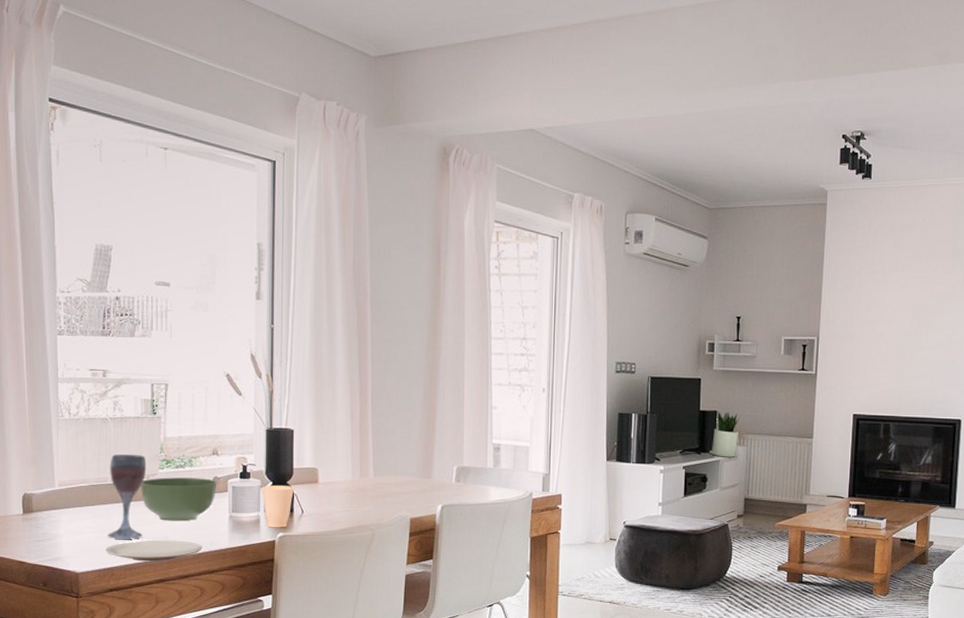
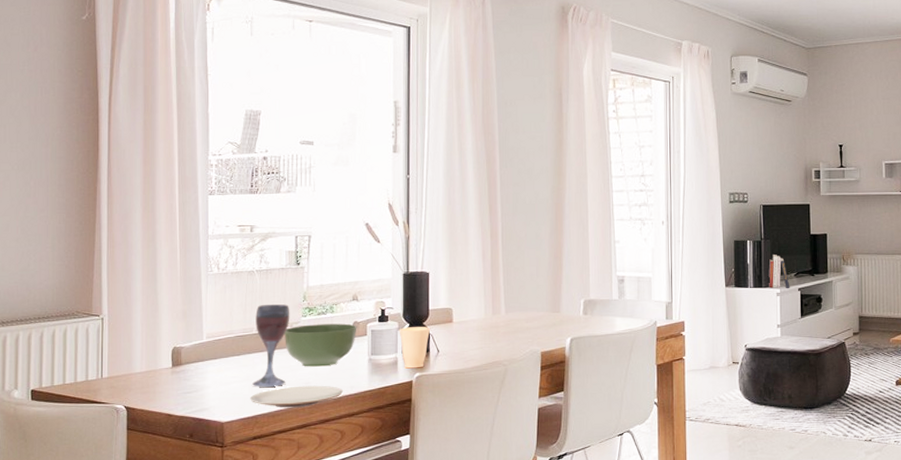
books: none [652,430,675,467] -> present [768,255,790,289]
planter: present [709,411,740,458] -> none [822,234,850,278]

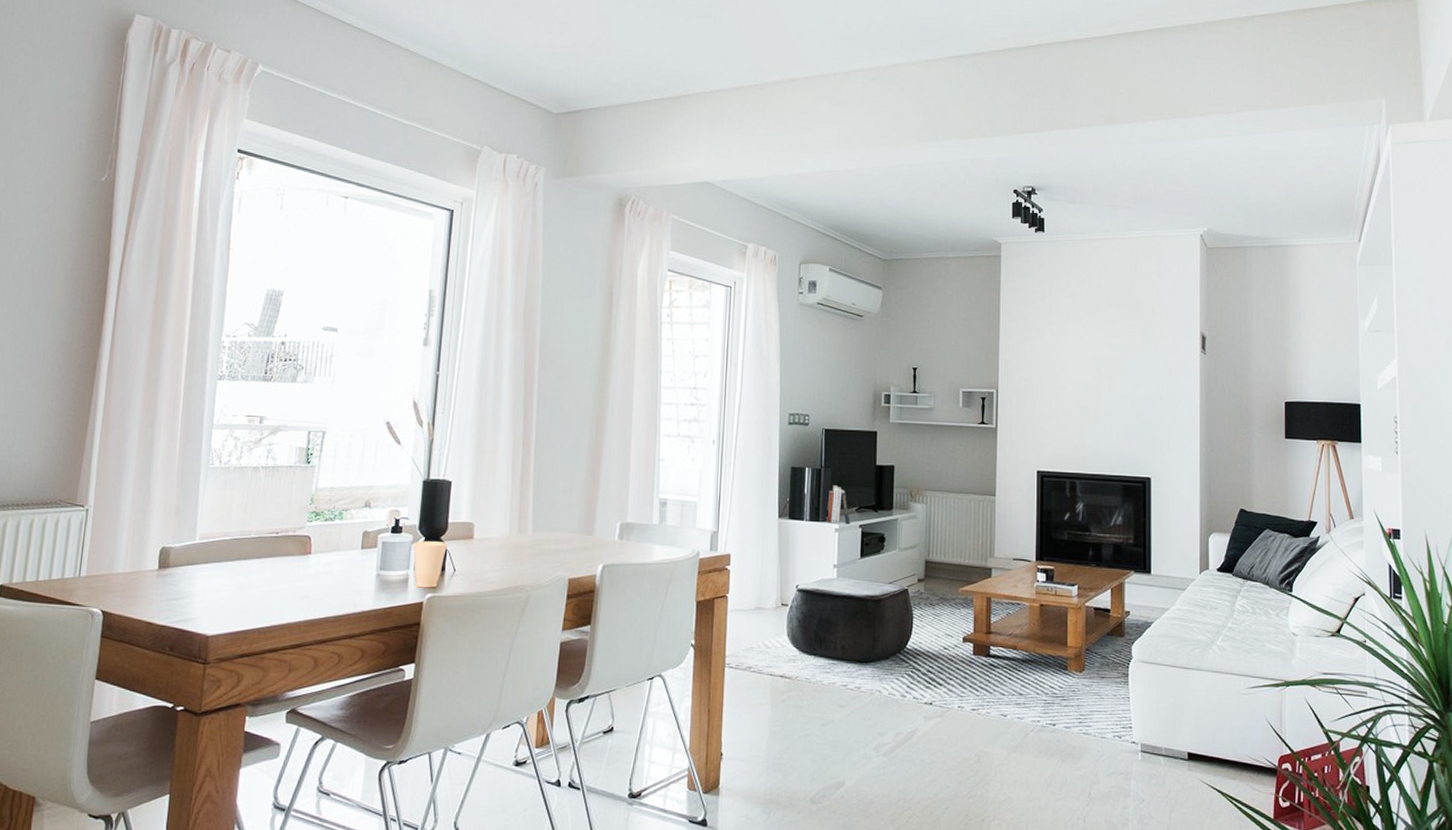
plate: present [250,385,343,408] -> none [241,599,345,625]
cup: present [252,304,290,387] -> none [245,506,295,599]
bowl: present [285,323,357,367] -> none [285,531,367,579]

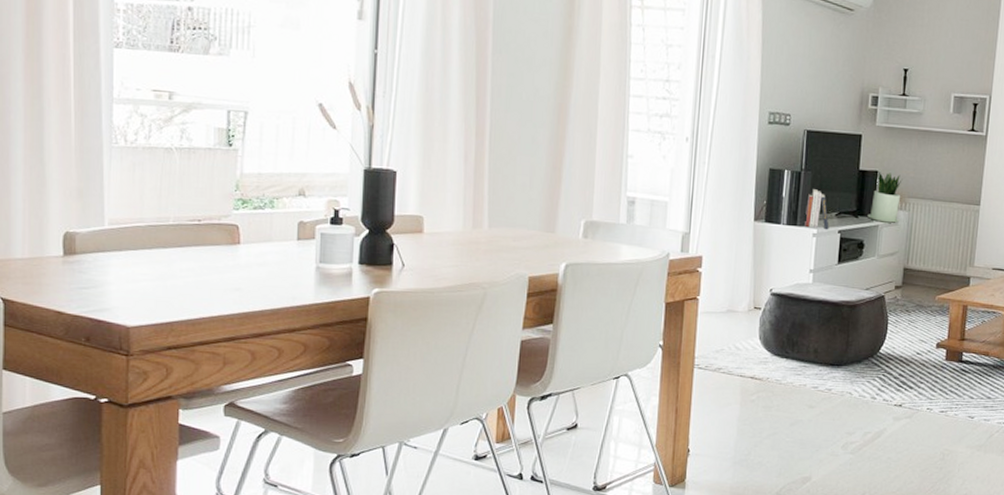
cup: present [413,541,449,588] -> none [355,233,396,283]
planter: none [887,466,919,516] -> present [867,172,903,223]

